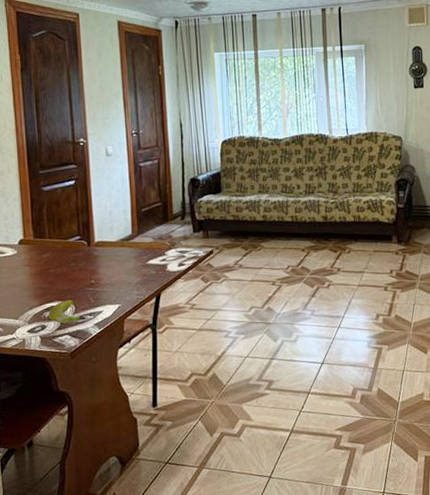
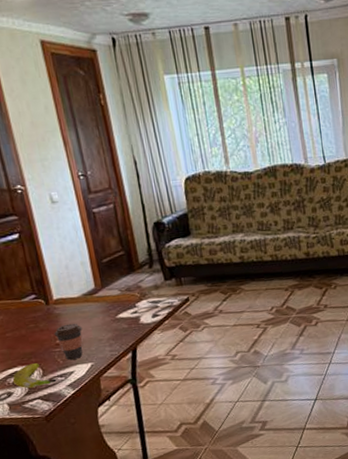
coffee cup: none [90,265,115,300] -> present [53,323,83,360]

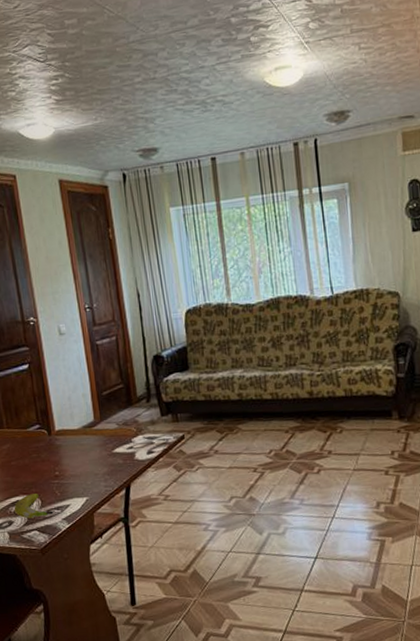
coffee cup: present [53,323,83,360] -> none [53,455,80,493]

